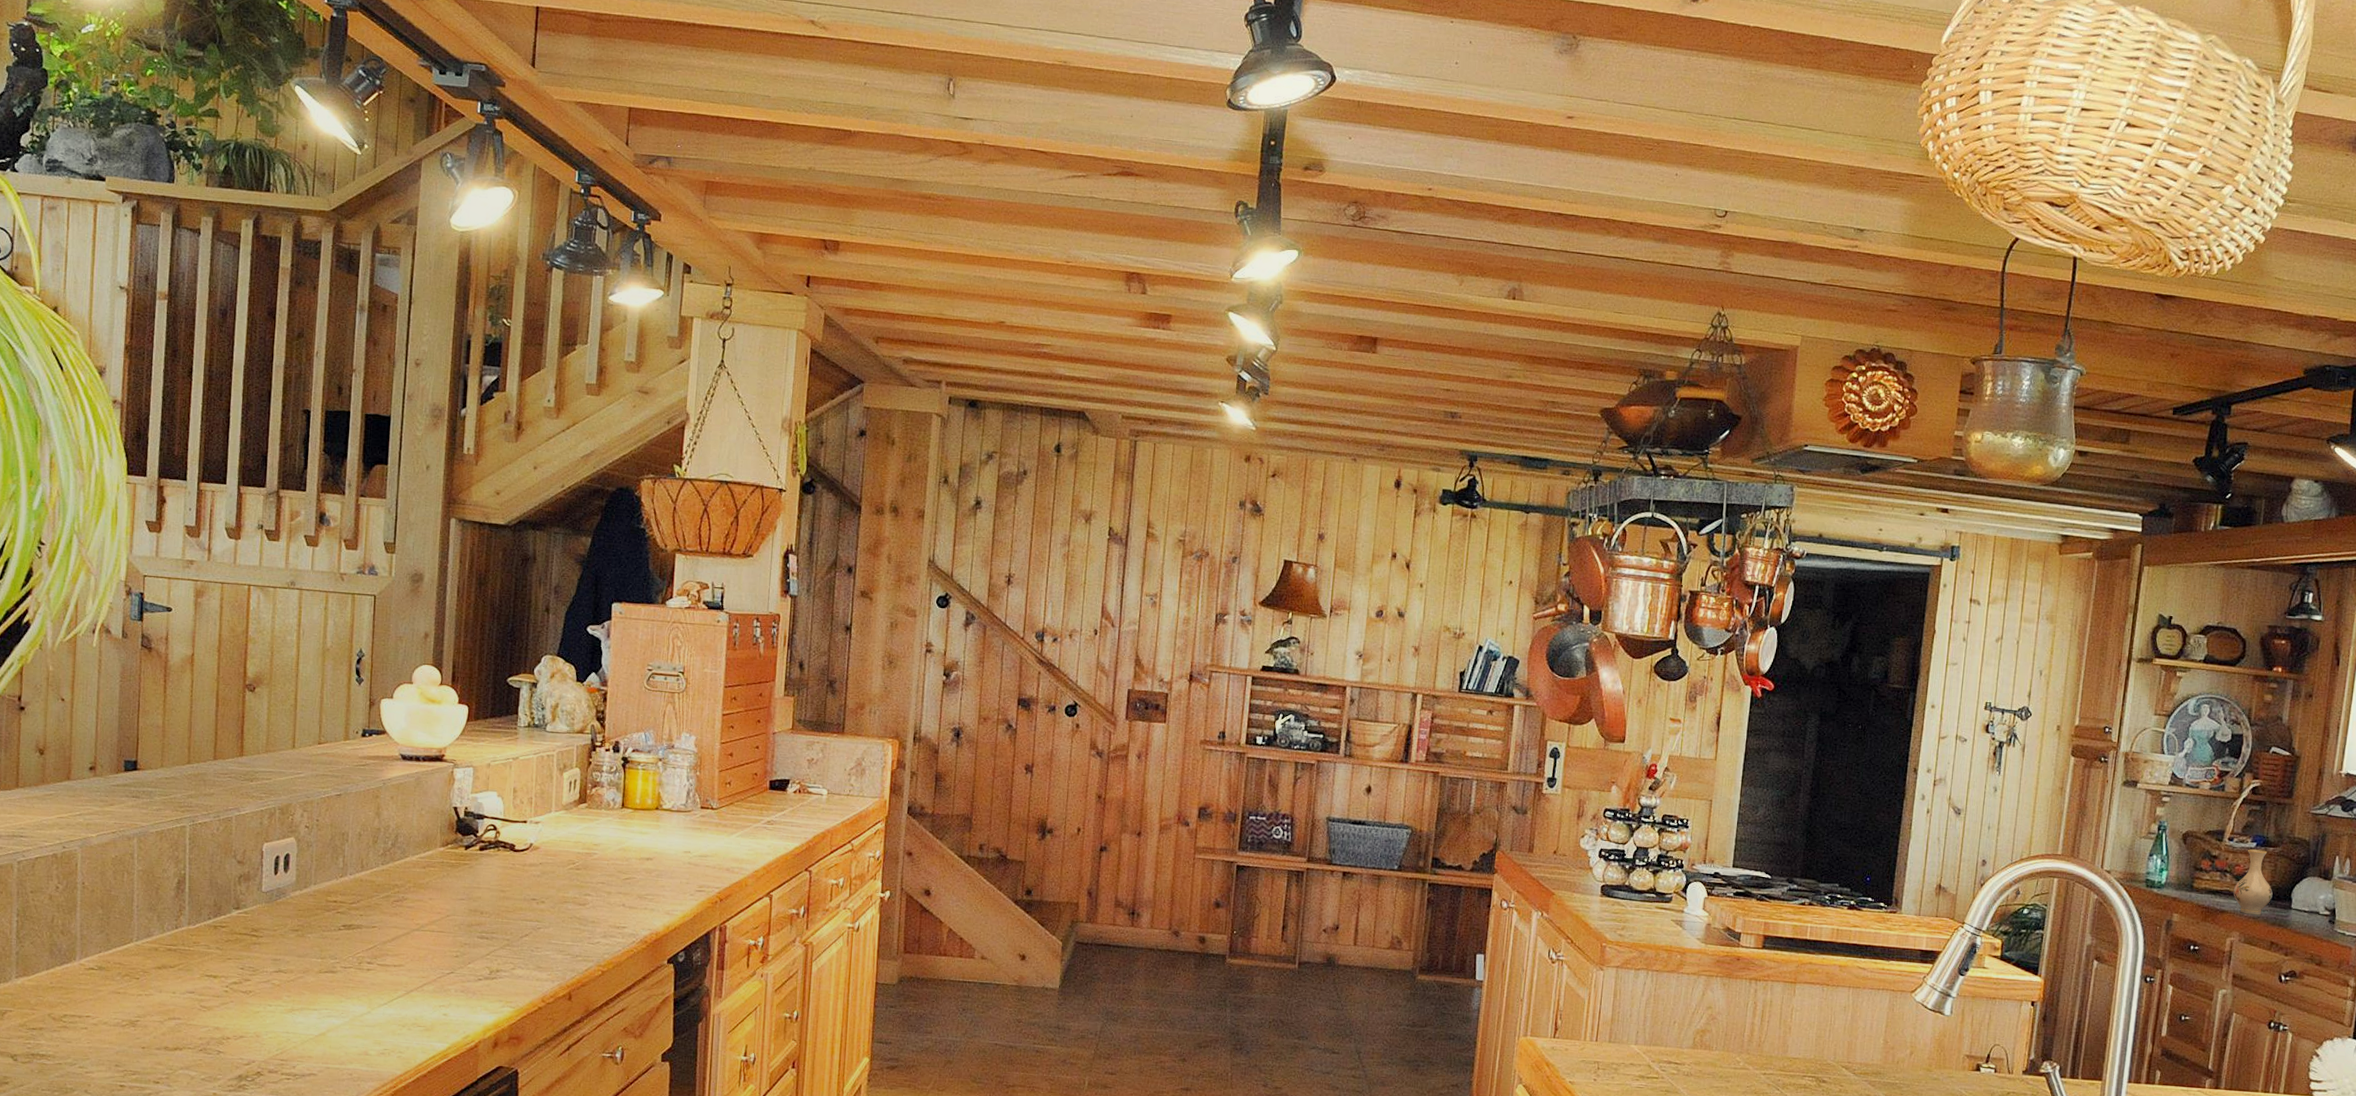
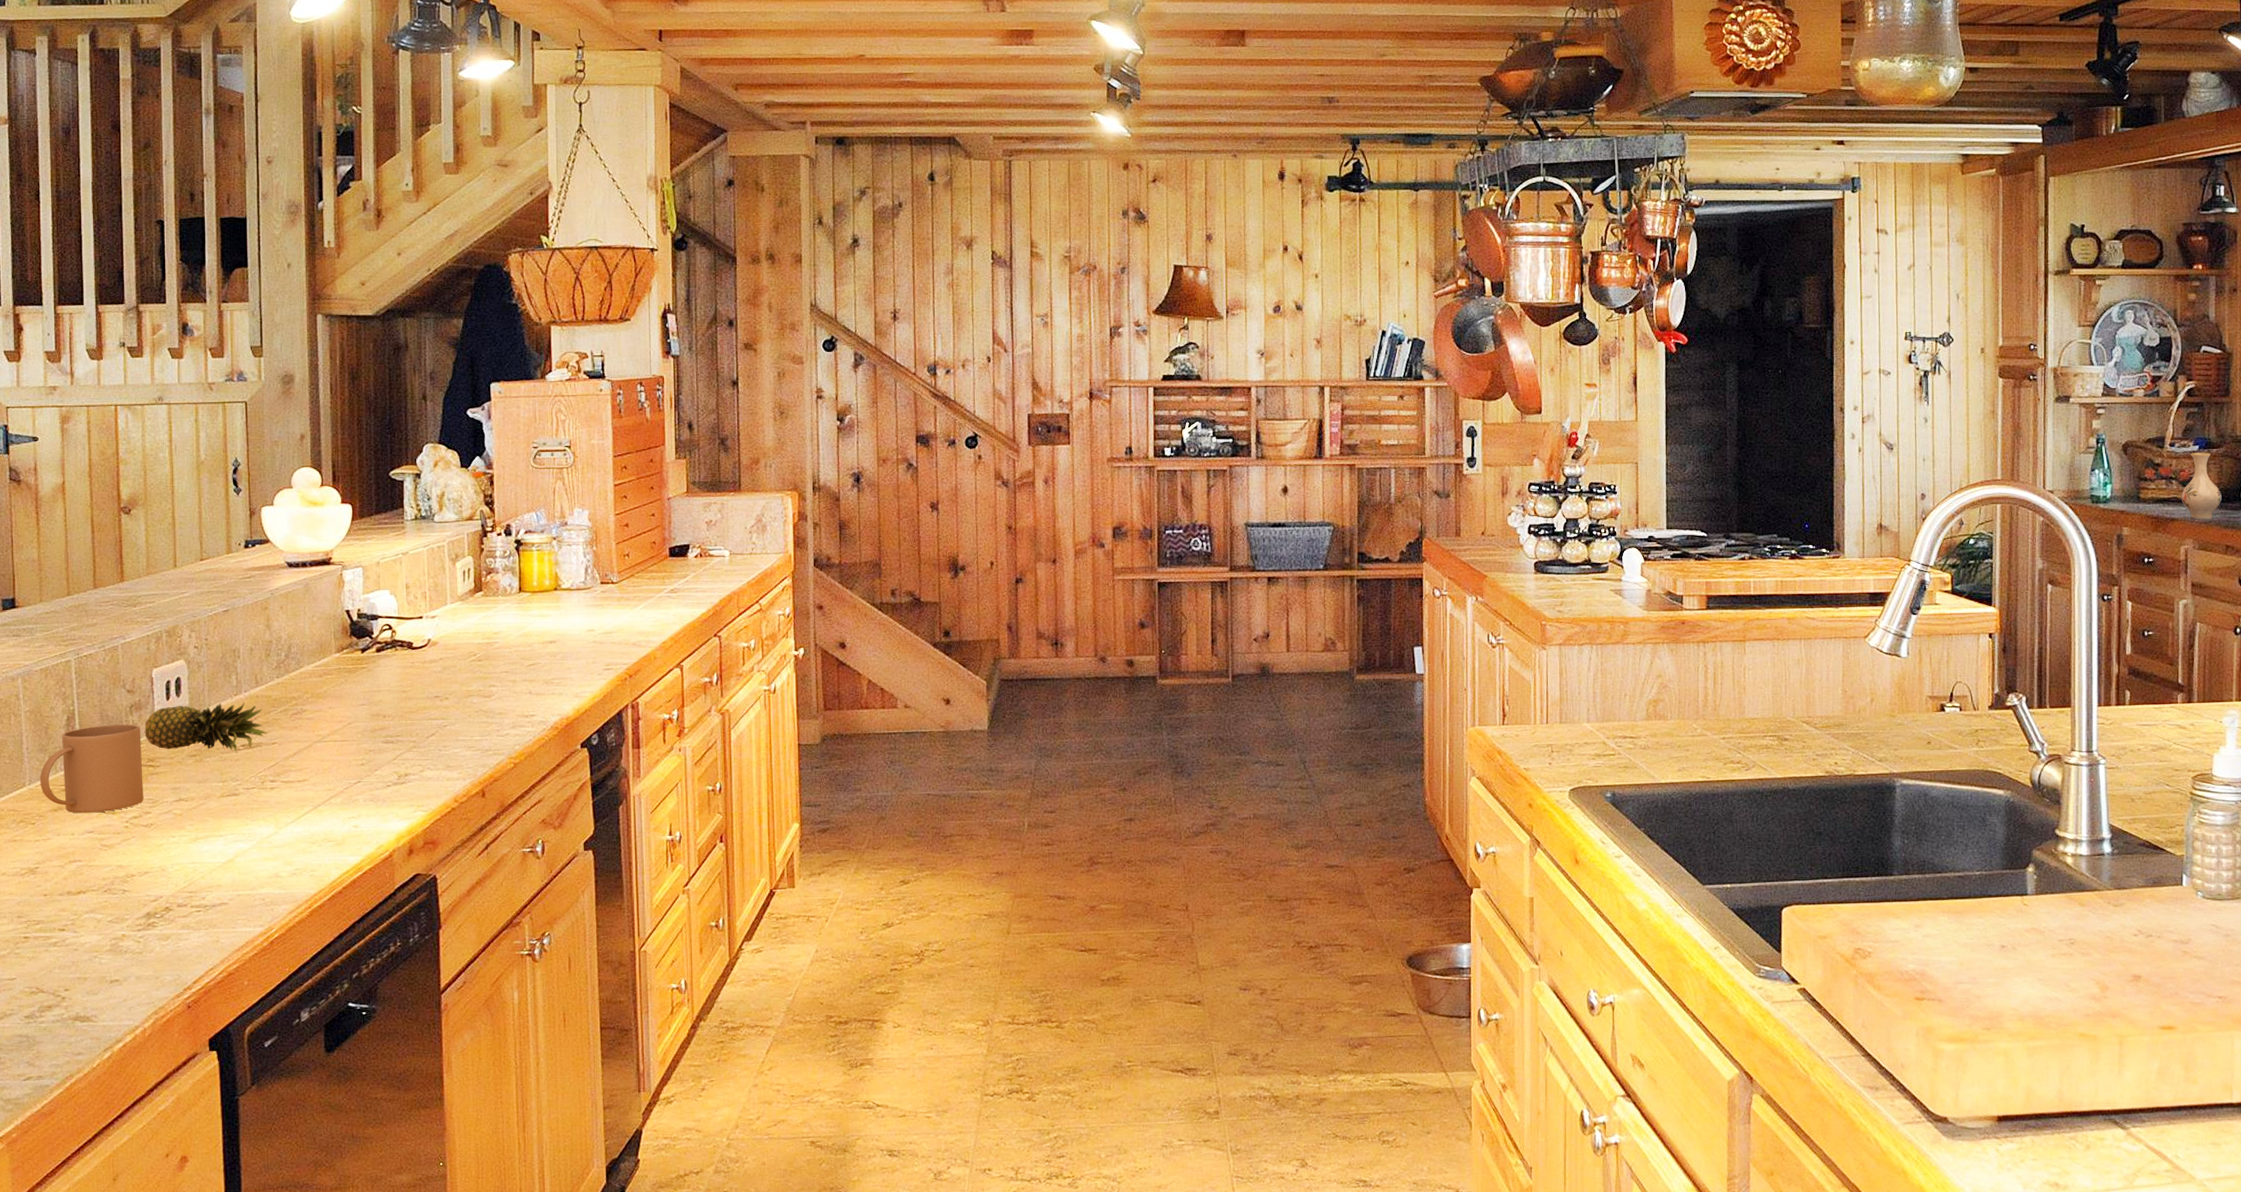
mug: none [147,891,247,975] -> present [40,724,144,814]
fruit: none [251,880,369,931] -> present [144,702,268,752]

